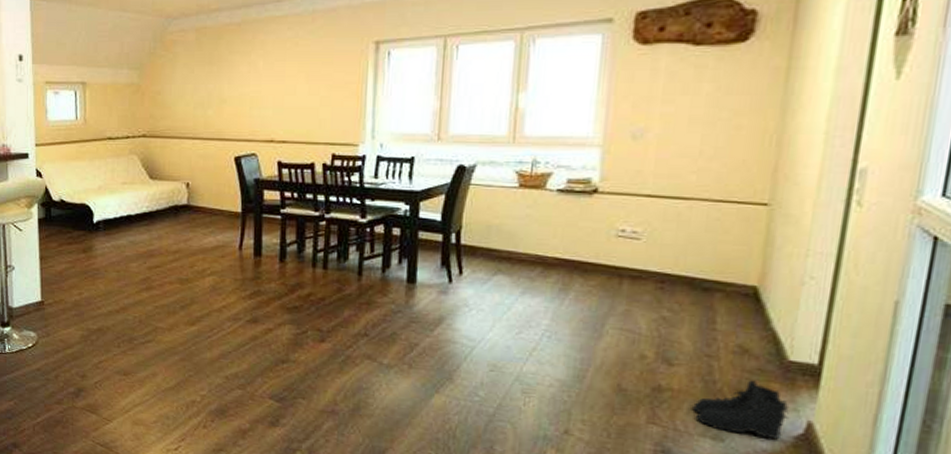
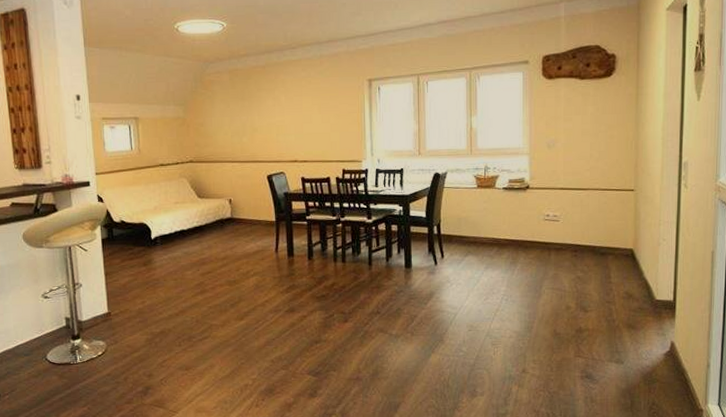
boots: present [693,380,789,440] -> none [602,316,660,358]

